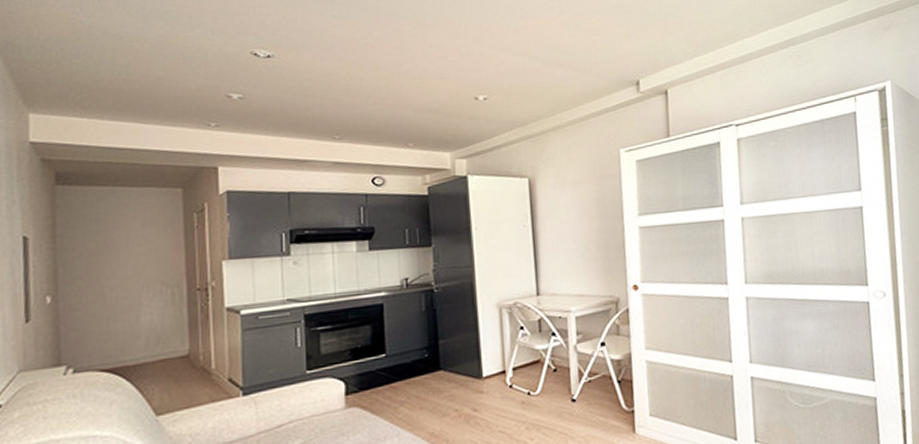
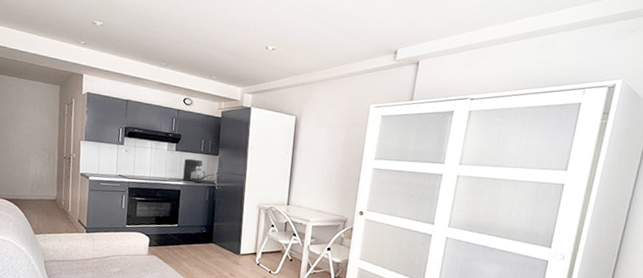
coffee maker: none [384,256,418,291] -> present [183,158,206,183]

